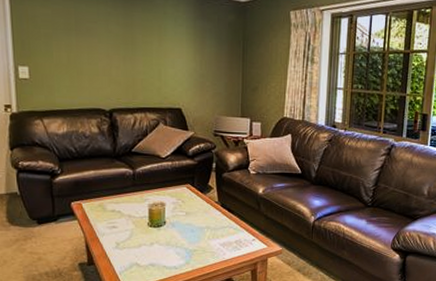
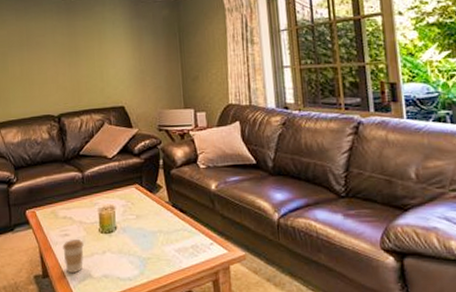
coffee cup: none [110,231,131,261] -> present [63,239,84,273]

